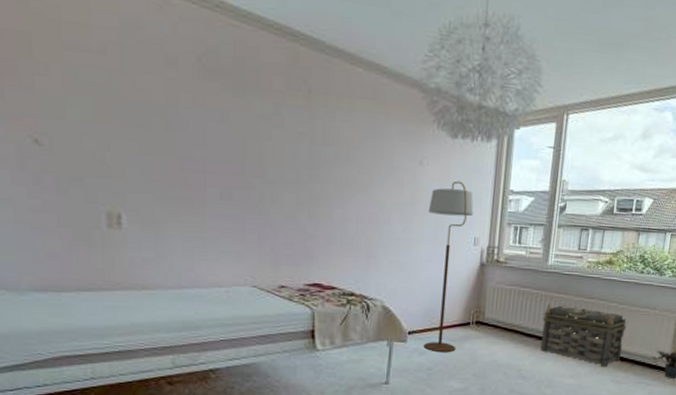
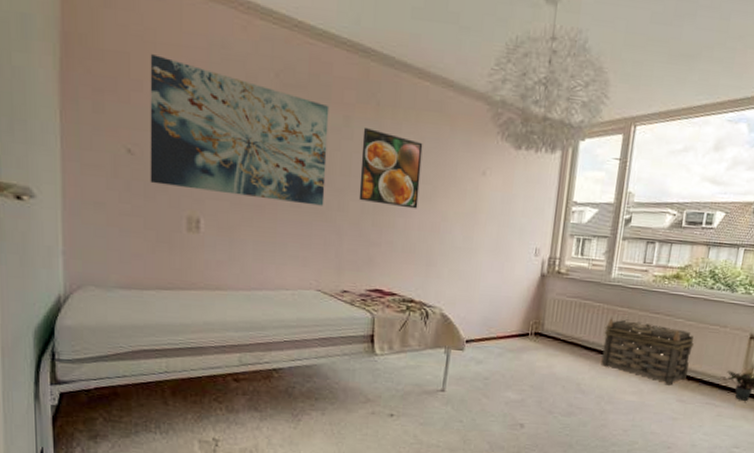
wall art: none [54,34,258,199] -> present [150,54,330,206]
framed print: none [293,116,358,200] -> present [359,128,423,209]
floor lamp: present [423,180,474,353] -> none [481,191,536,363]

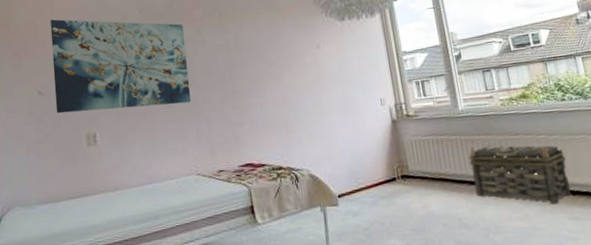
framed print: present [359,128,423,209] -> none [212,33,269,92]

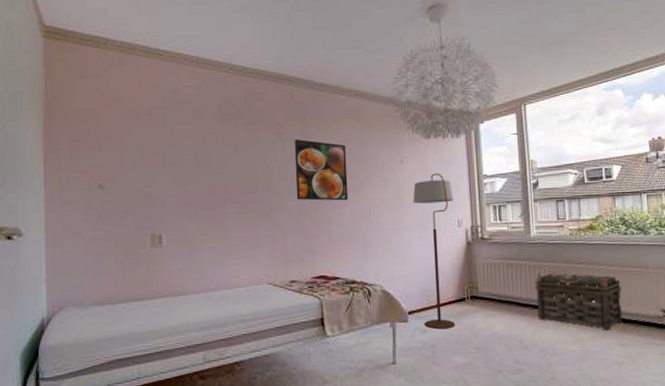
wall art: present [50,19,192,114] -> none [115,107,267,211]
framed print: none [212,33,269,92] -> present [294,139,348,201]
floor lamp: none [332,53,388,212] -> present [413,173,456,330]

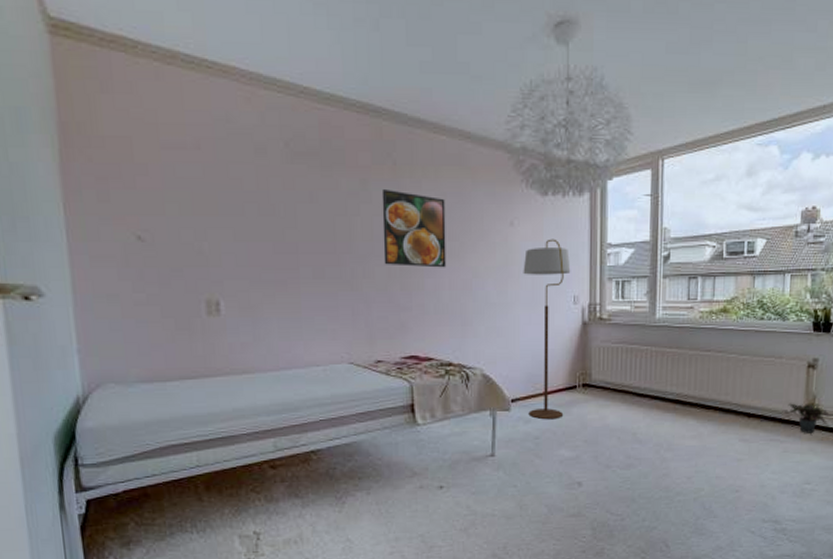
basket: present [534,272,623,331] -> none [655,359,750,425]

